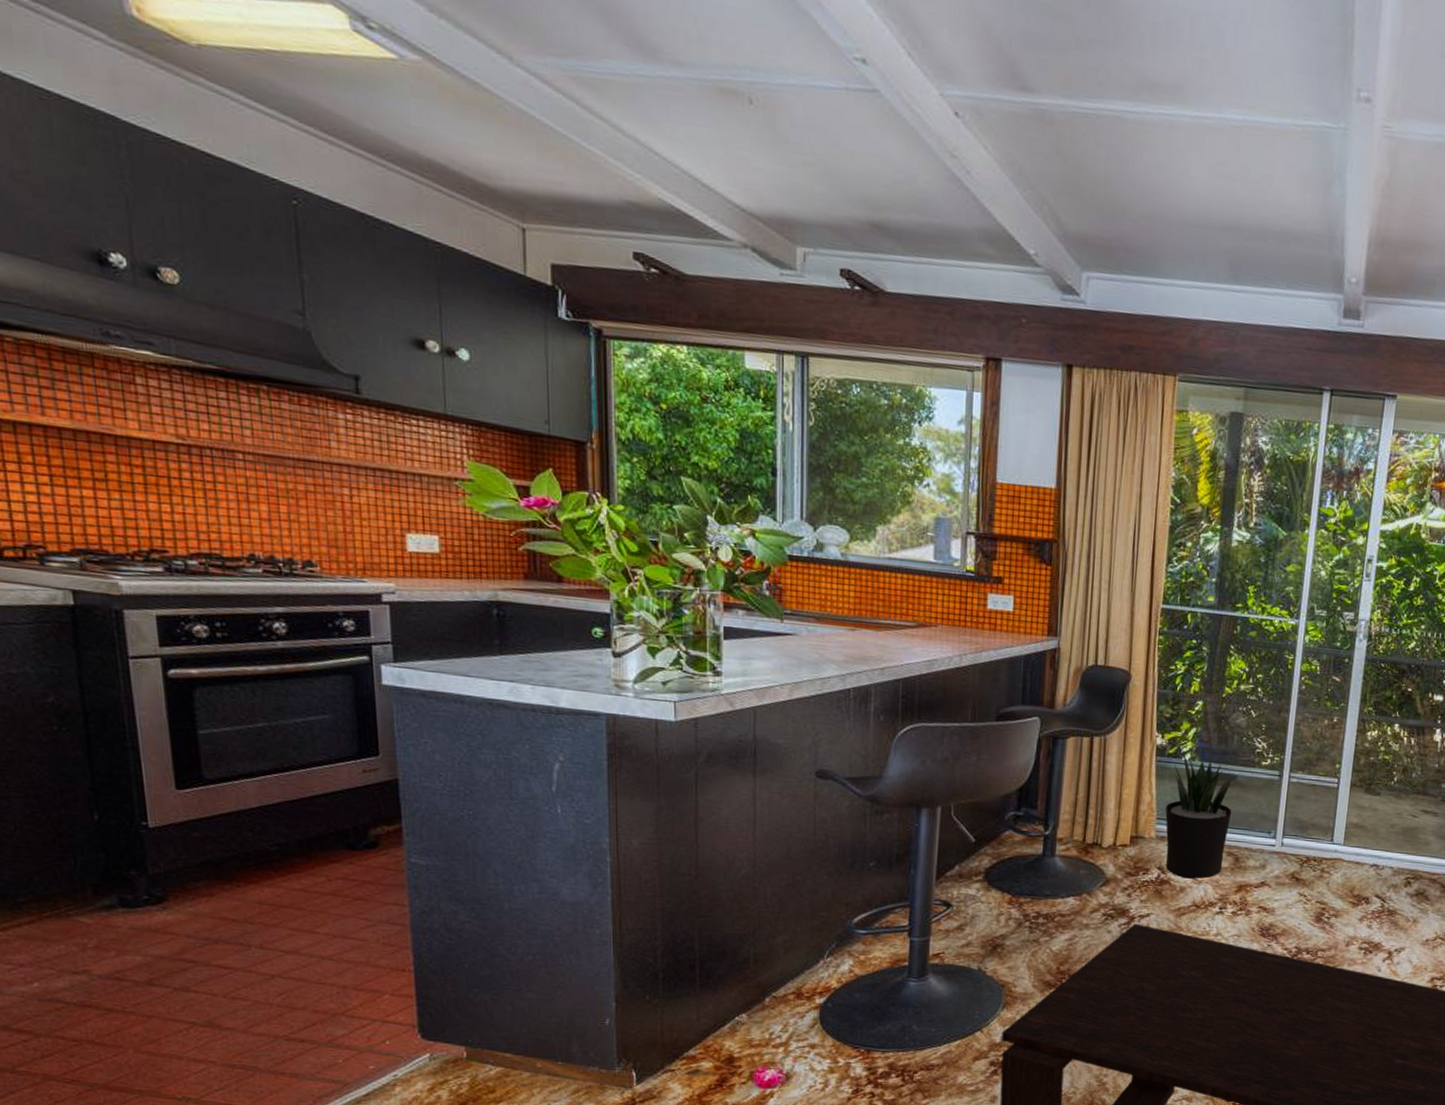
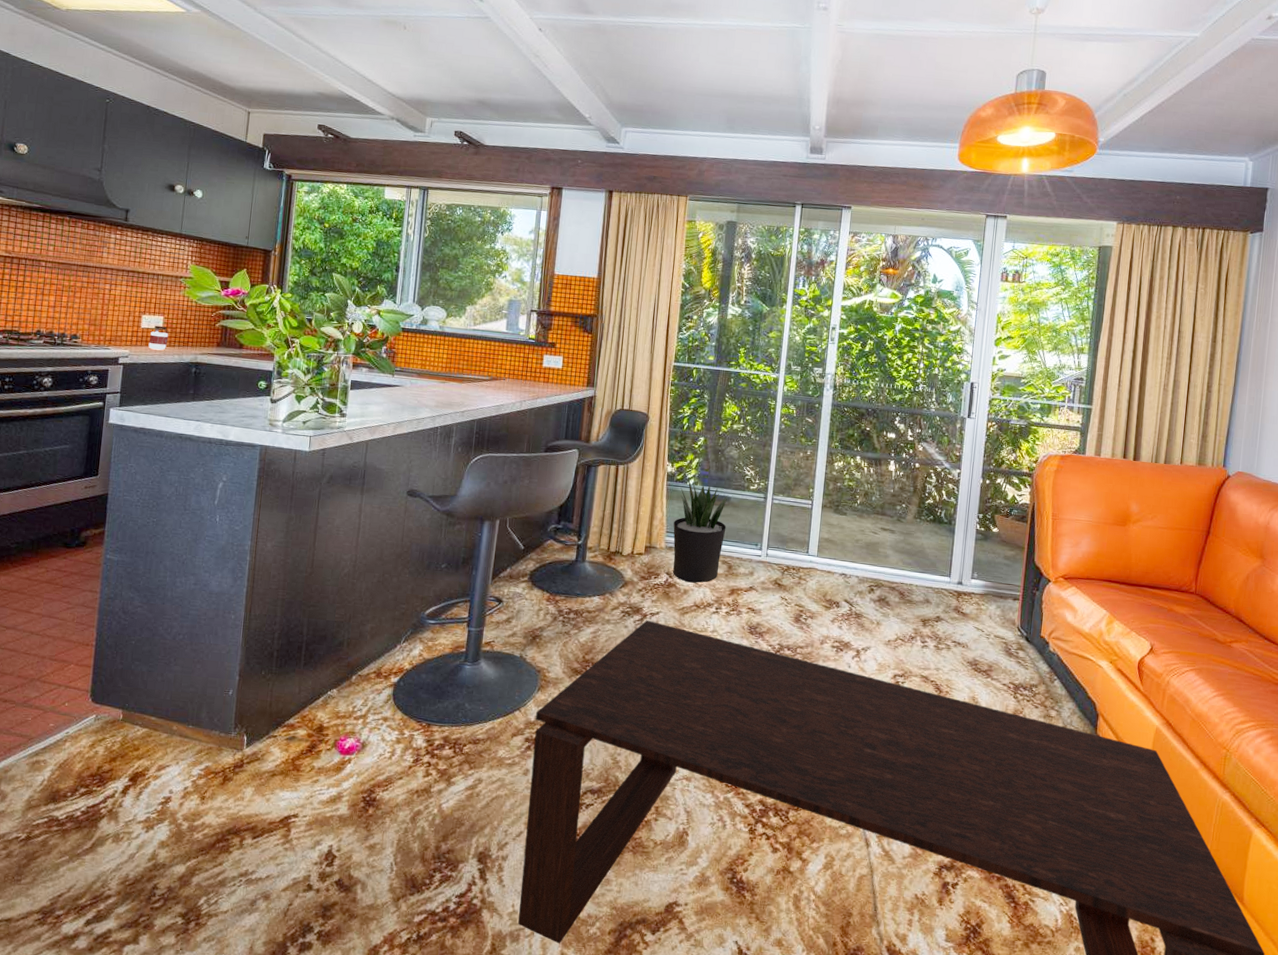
jar: none [422,548,451,584] -> present [148,325,169,351]

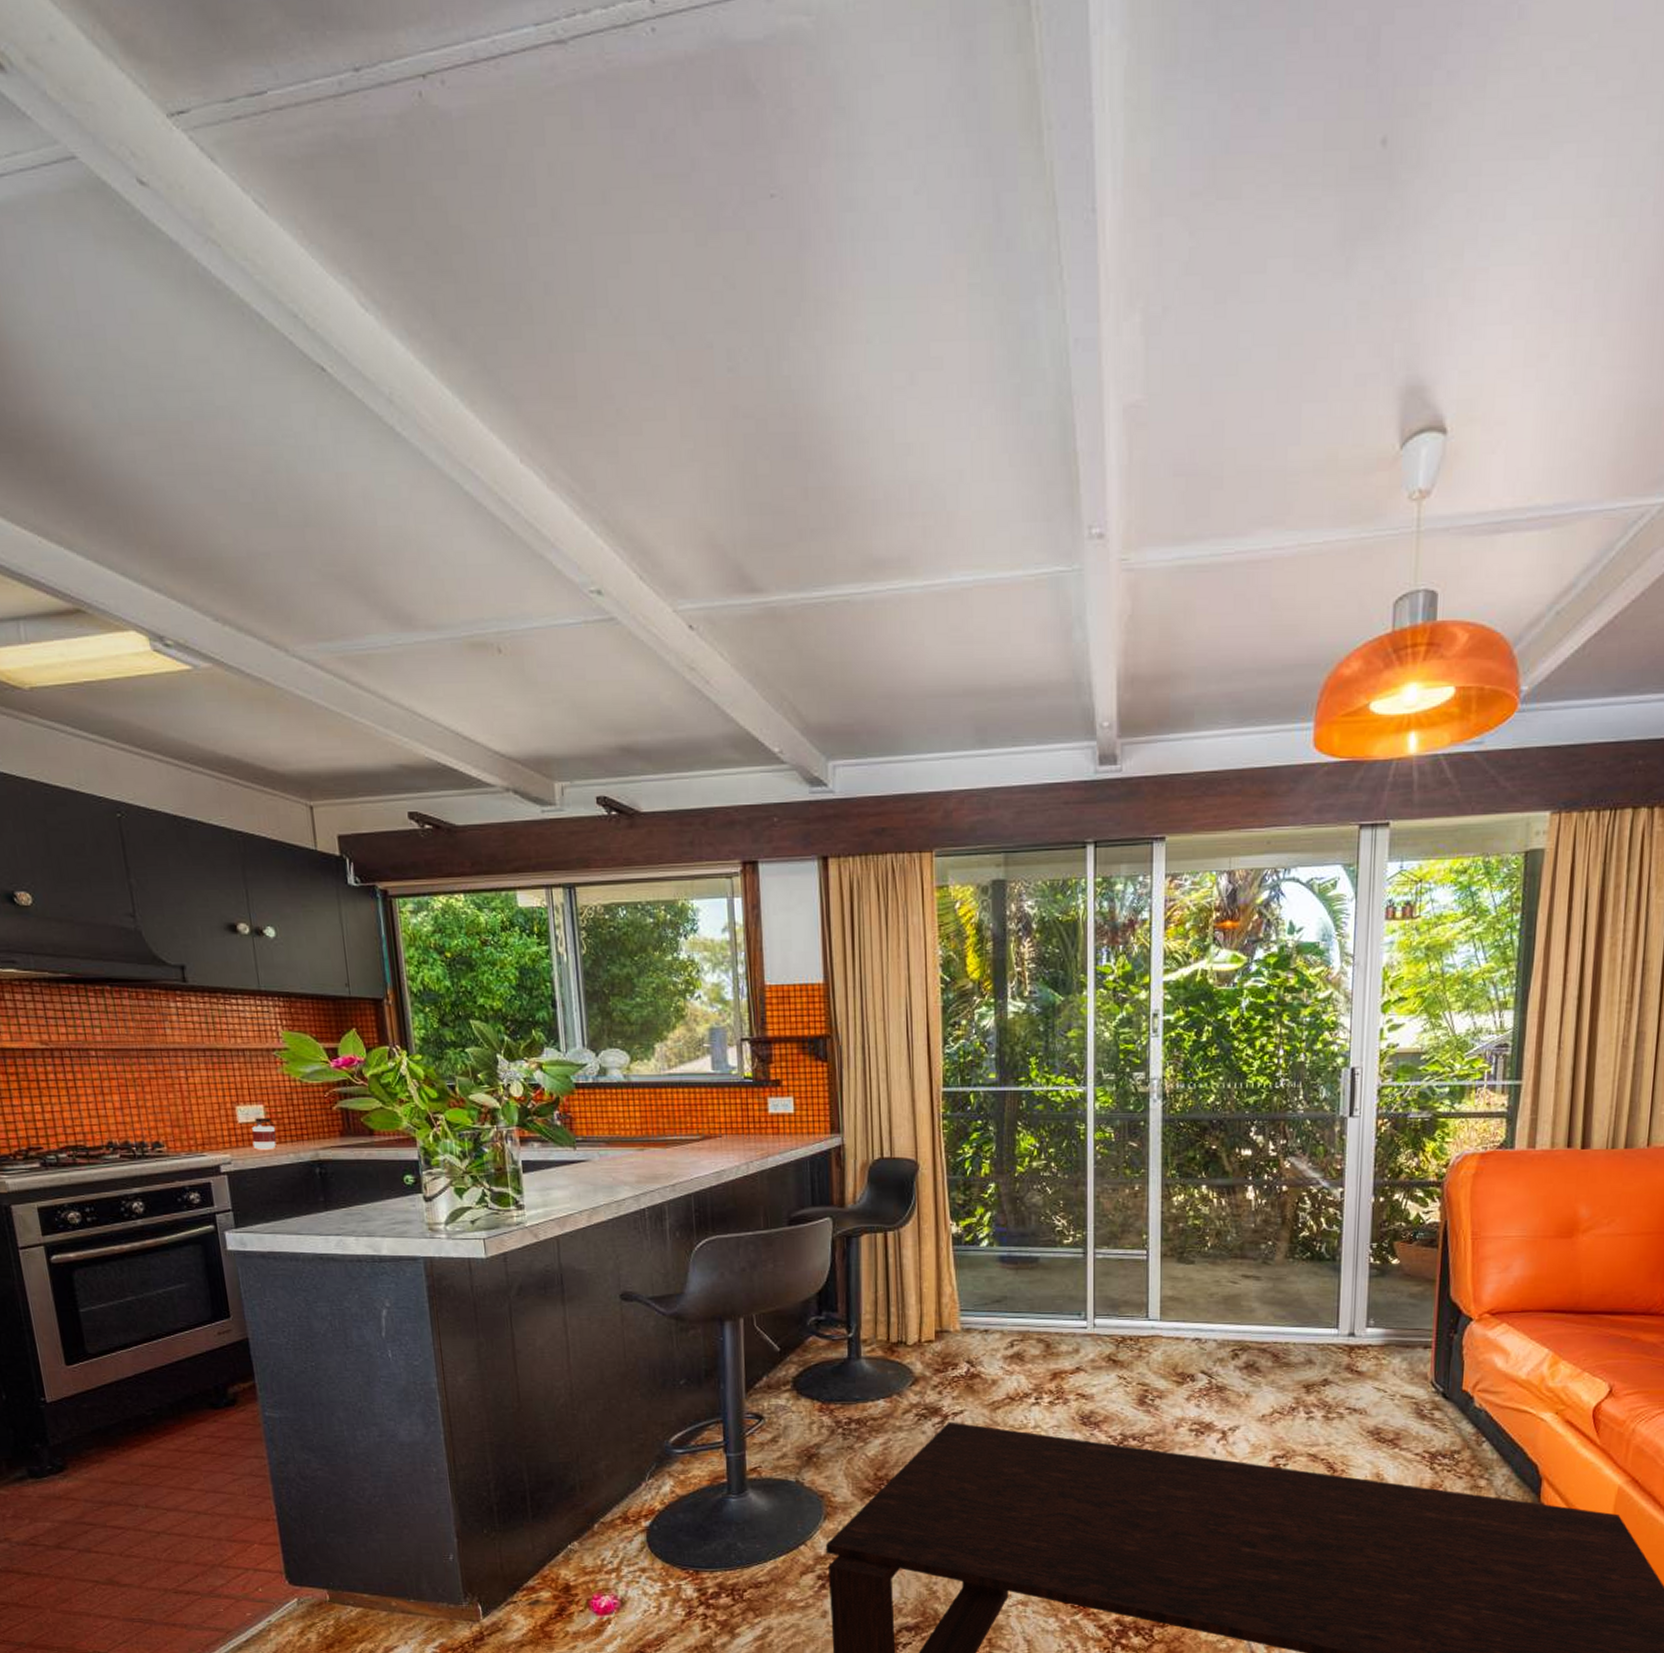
planter: present [673,477,729,584] -> none [968,1237,1038,1370]

